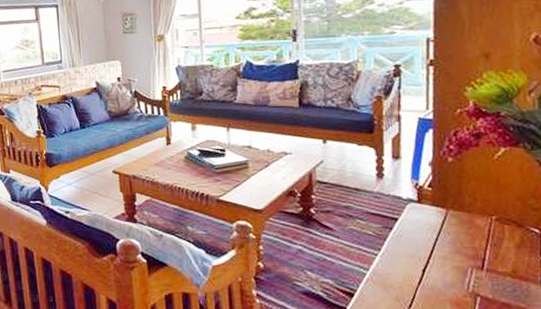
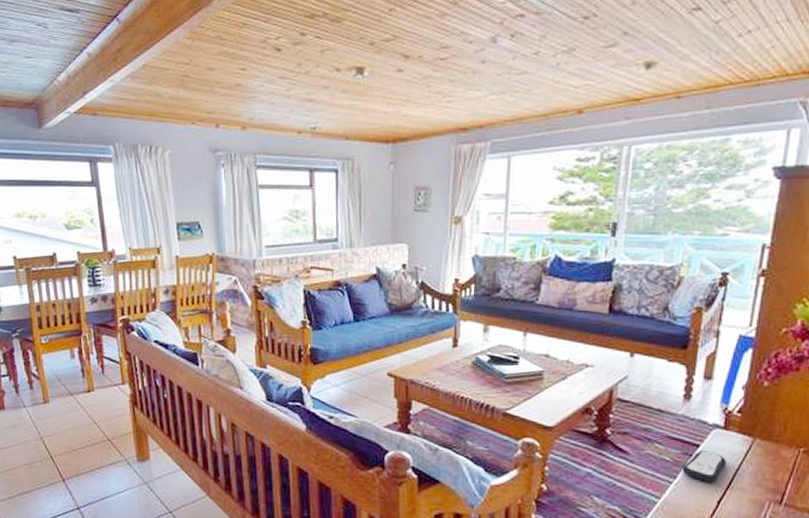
remote control: none [384,224,425,253] -> present [682,451,726,483]

